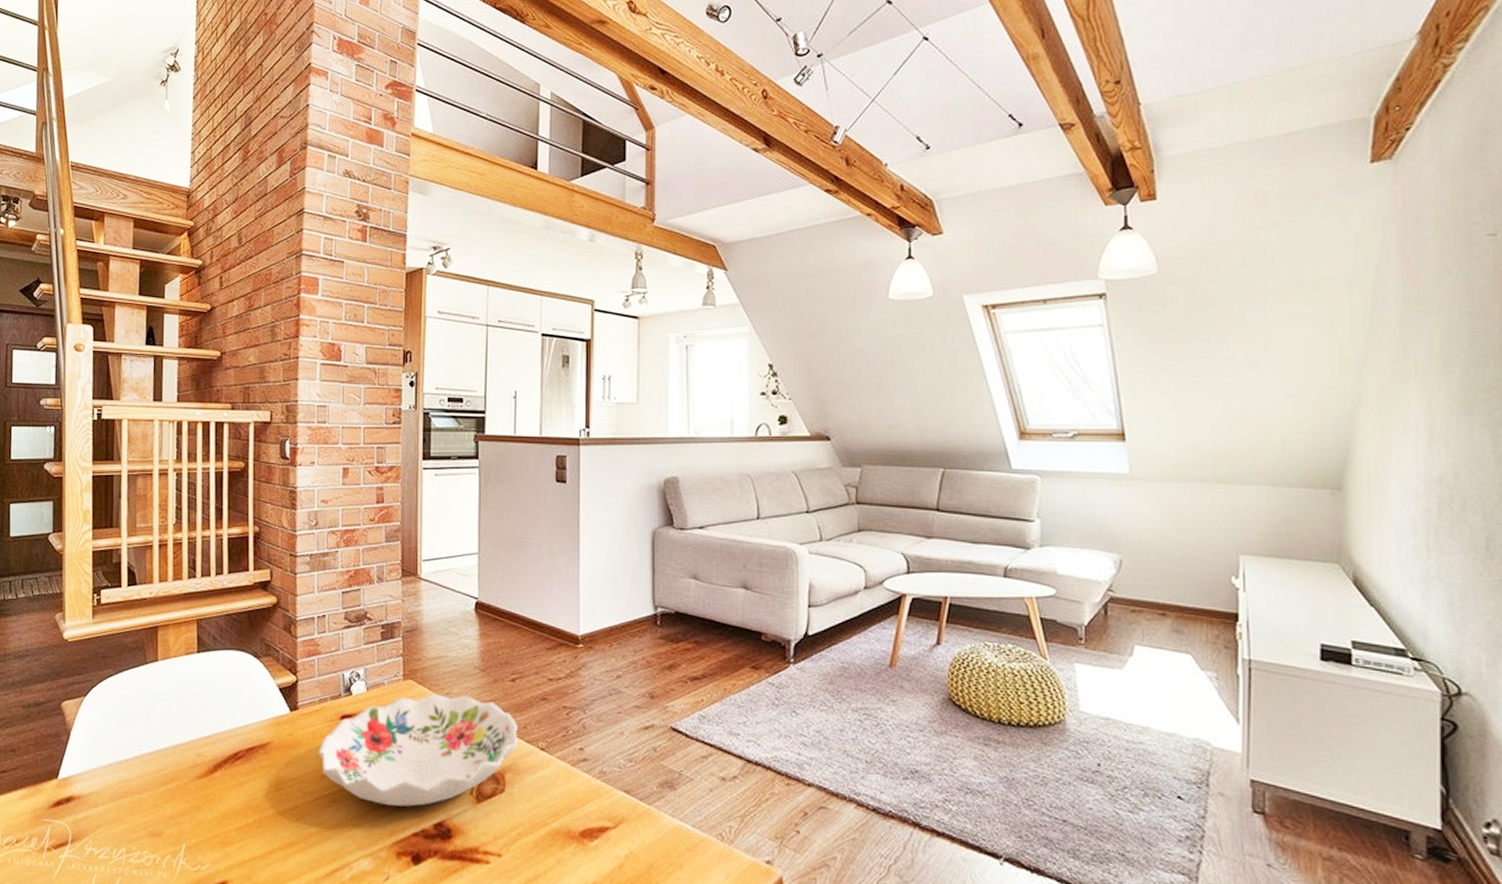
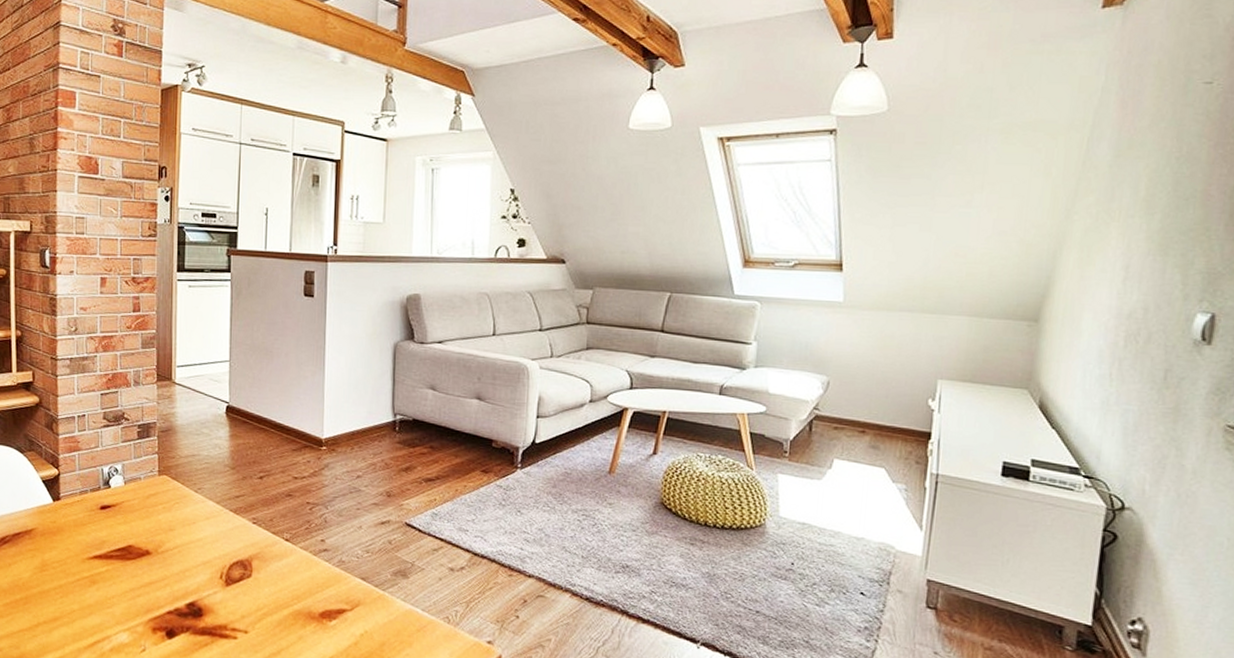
decorative bowl: present [318,694,518,807] -> none [79,489,264,588]

